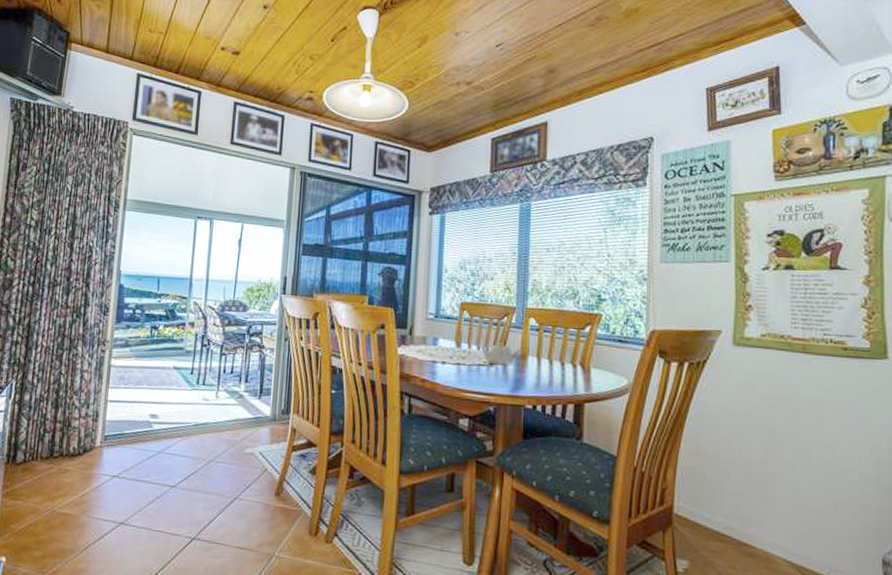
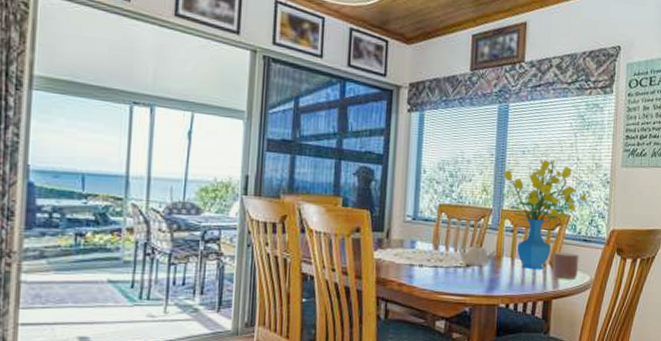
bouquet: none [527,256,620,372] -> present [504,158,587,270]
mug: none [584,353,614,385] -> present [552,252,579,282]

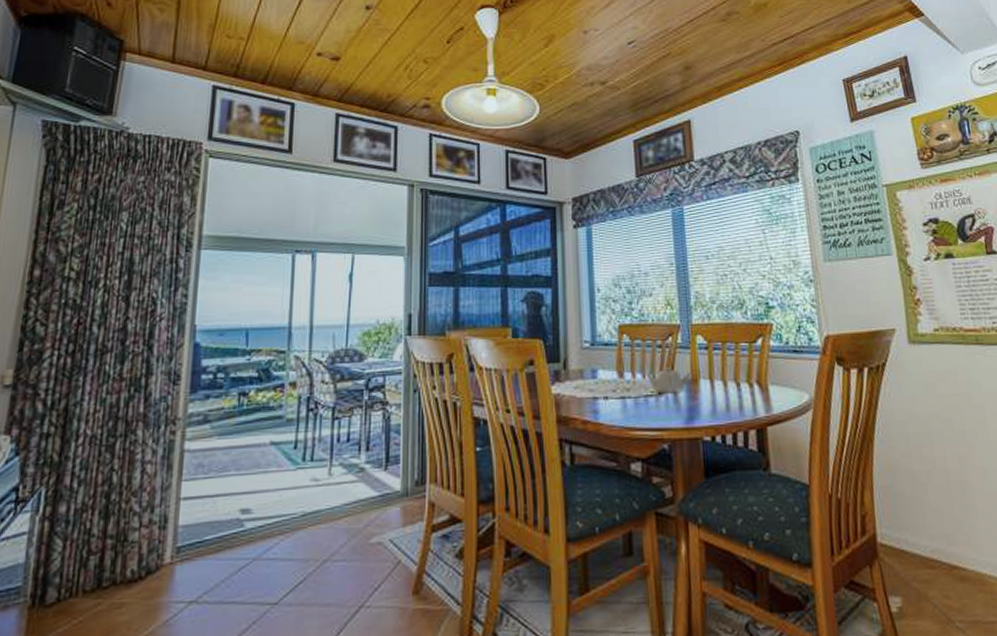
bouquet: present [504,158,587,270] -> none [687,261,789,392]
mug: present [552,252,579,282] -> none [760,367,794,403]

